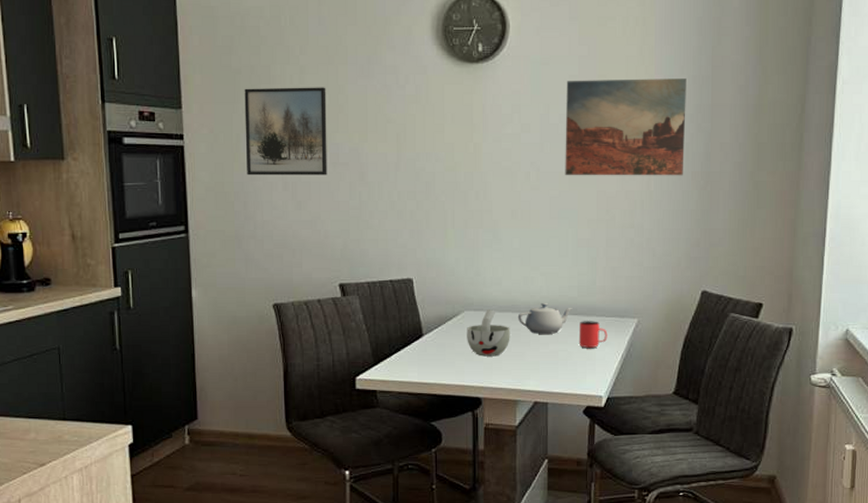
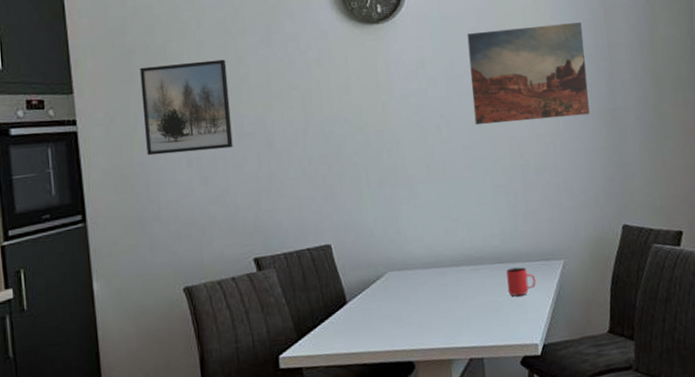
cup: present [467,309,510,357] -> none [392,267,438,318]
teapot: present [517,302,573,334] -> none [443,254,498,288]

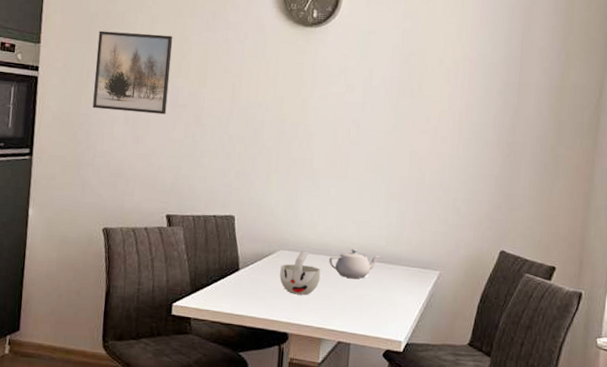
cup: none [392,267,438,318] -> present [280,251,321,295]
teapot: none [443,254,498,288] -> present [328,248,380,279]
wall art: present [467,22,590,125] -> none [382,50,498,144]
cup: present [506,267,536,296] -> none [383,269,411,295]

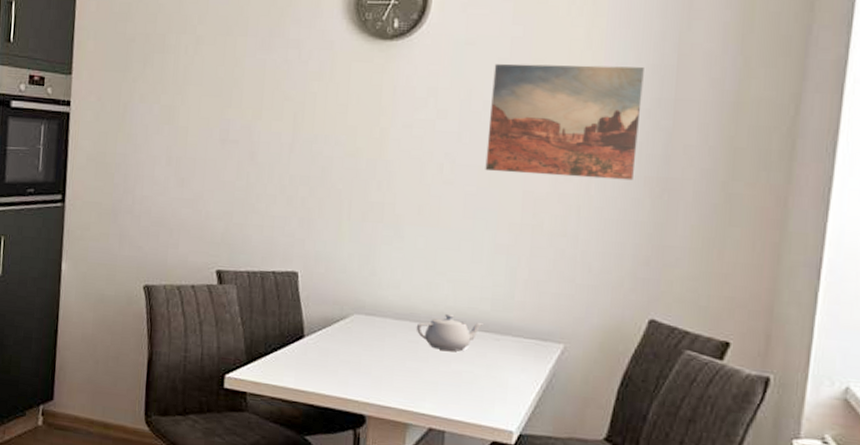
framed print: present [92,30,173,115] -> none [130,57,222,153]
cup: present [280,251,321,295] -> none [354,315,406,370]
wall art: none [382,50,498,144] -> present [485,63,644,181]

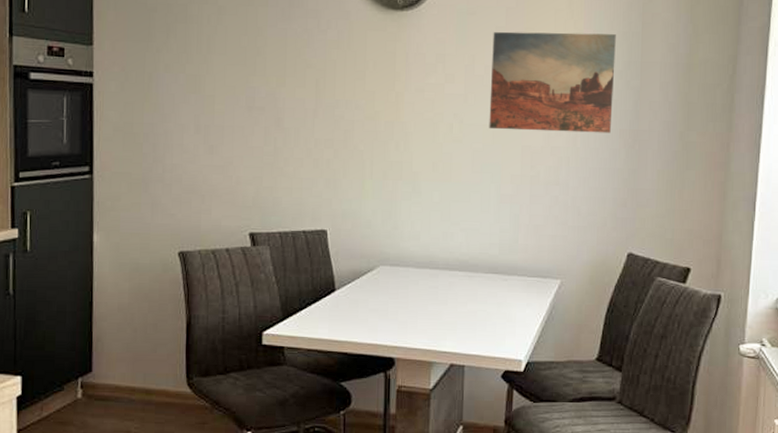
teapot: present [416,313,484,351] -> none [435,259,493,293]

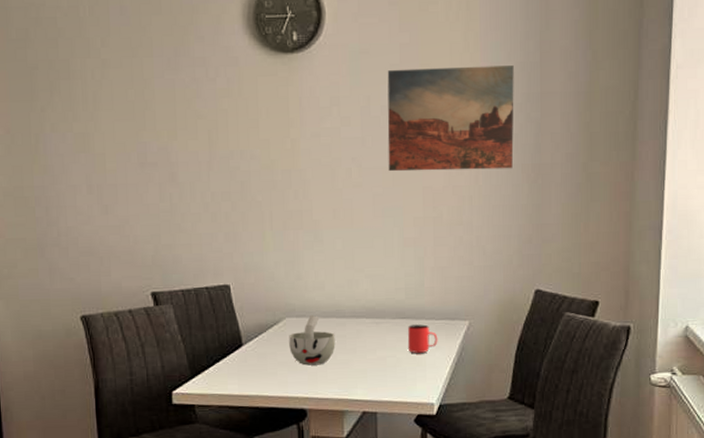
cup: none [381,265,427,315] -> present [289,315,335,366]
cup: none [498,280,529,309] -> present [407,324,438,353]

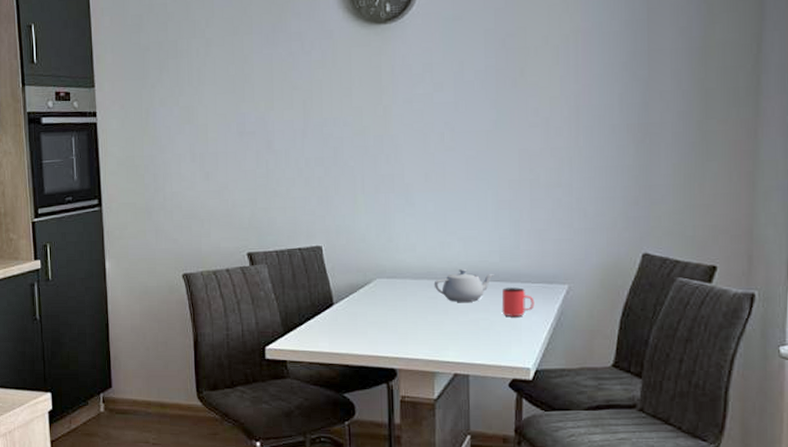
cup: present [289,315,335,366] -> none [379,277,426,326]
teapot: none [342,306,400,340] -> present [434,268,494,302]
wall art: present [387,66,514,172] -> none [481,24,618,135]

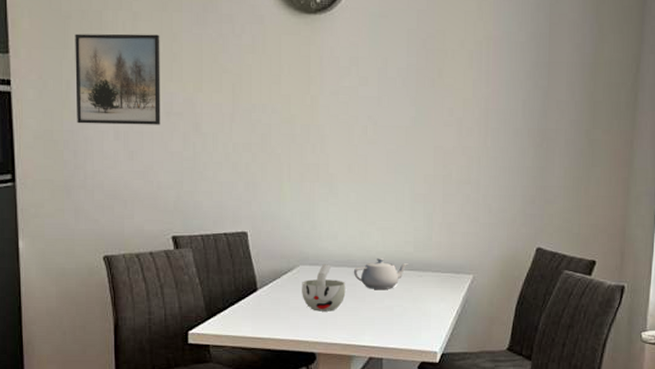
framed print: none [153,58,234,149] -> present [75,33,161,125]
cup: none [379,277,426,326] -> present [302,264,346,311]
cup: present [501,287,535,316] -> none [414,276,443,303]

